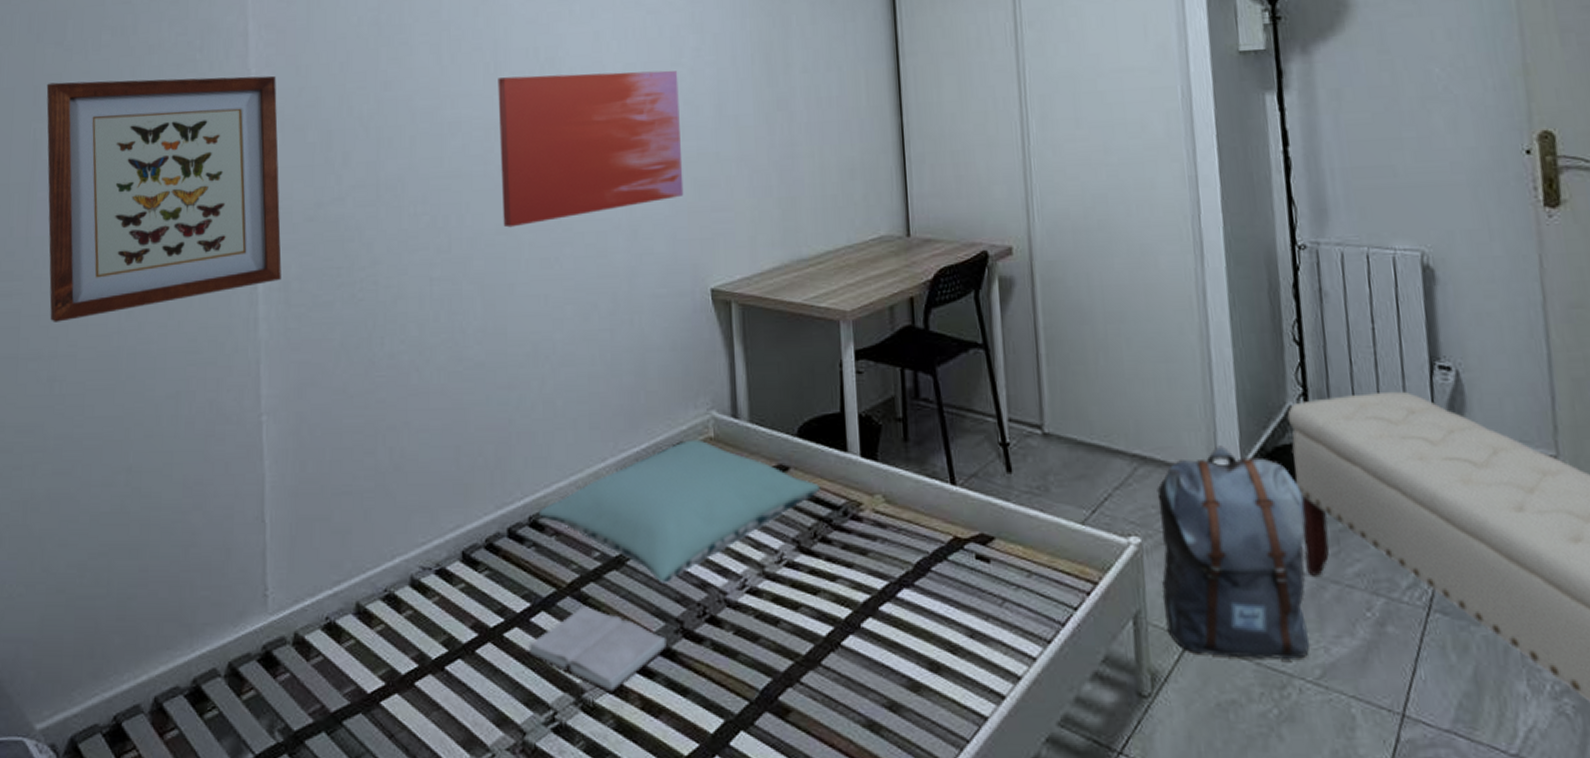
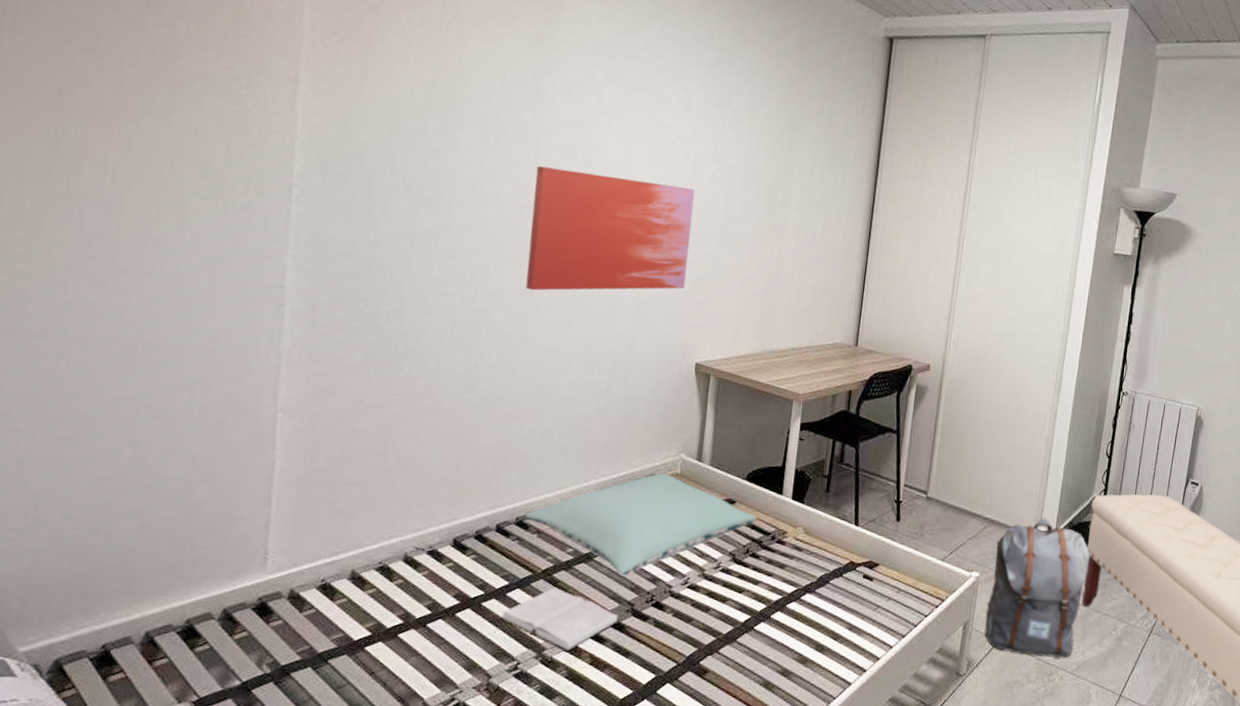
wall art: present [46,75,282,322] -> none [61,85,324,307]

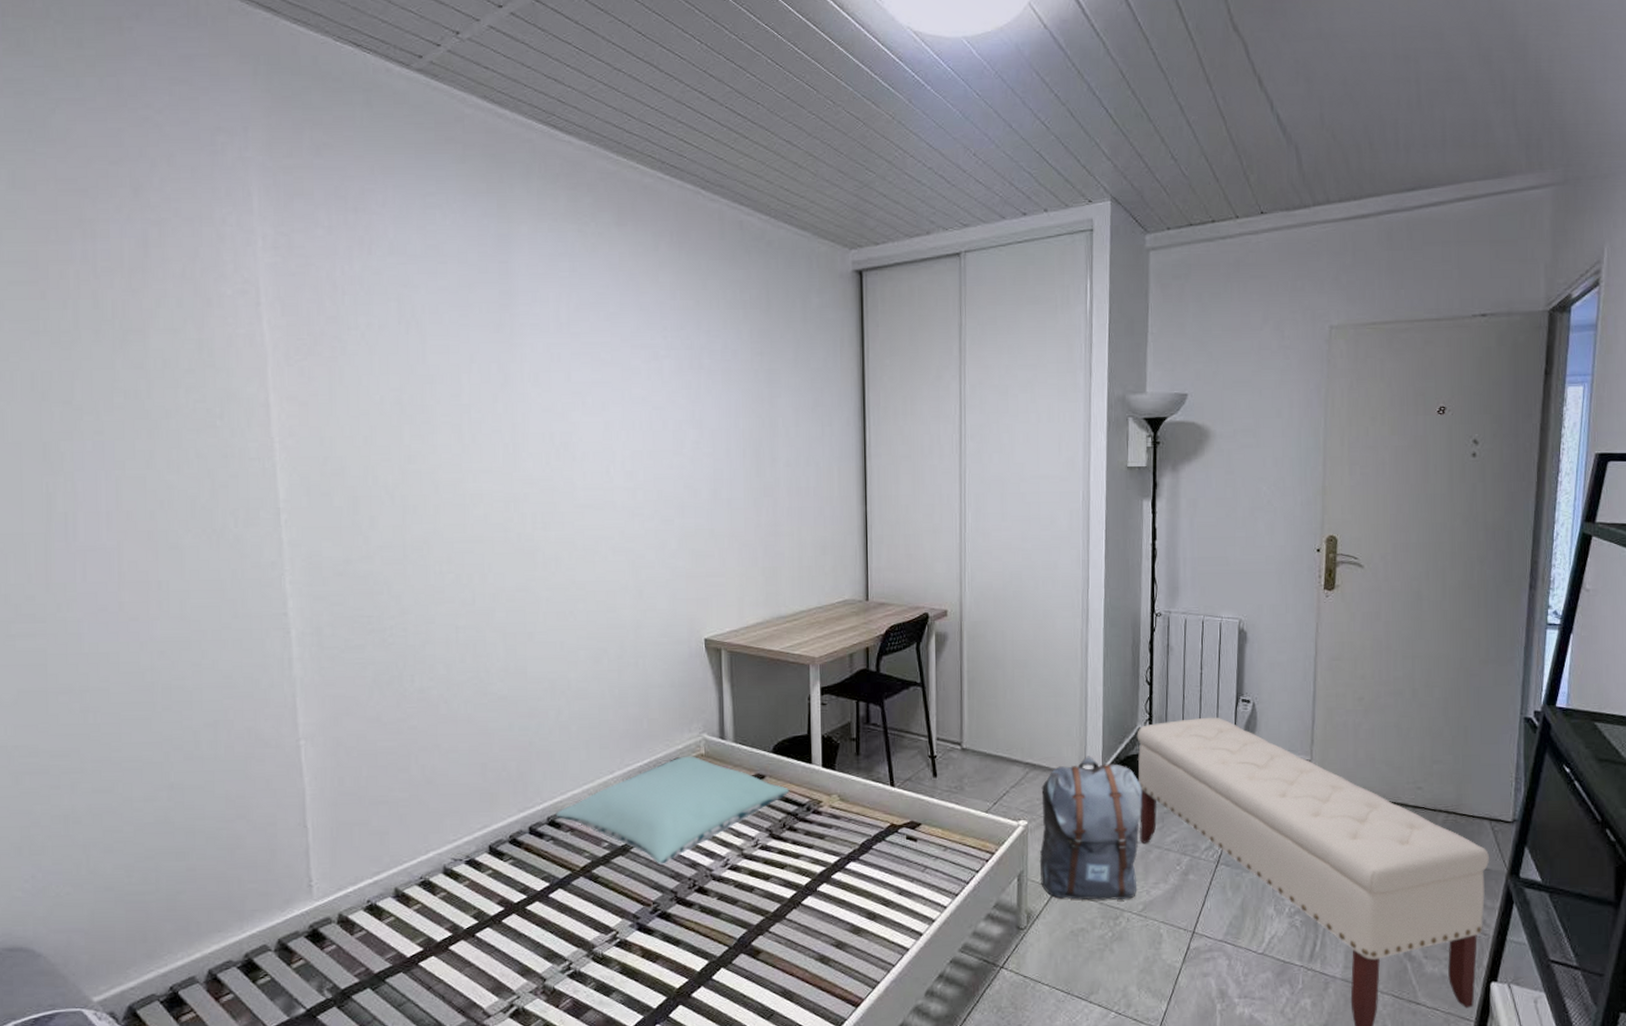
hardback book: present [500,588,619,652] -> none [547,884,664,947]
wall art: present [525,166,695,291] -> none [516,457,683,586]

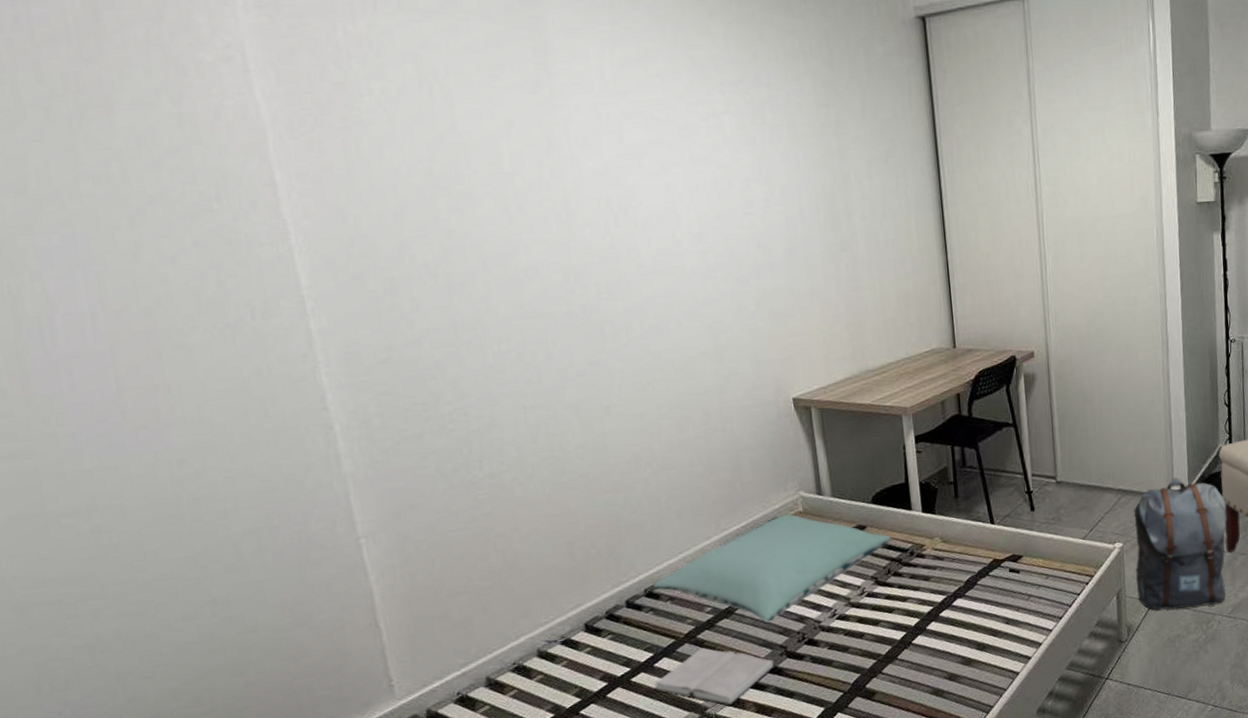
hardback book: none [547,884,664,947] -> present [654,648,775,706]

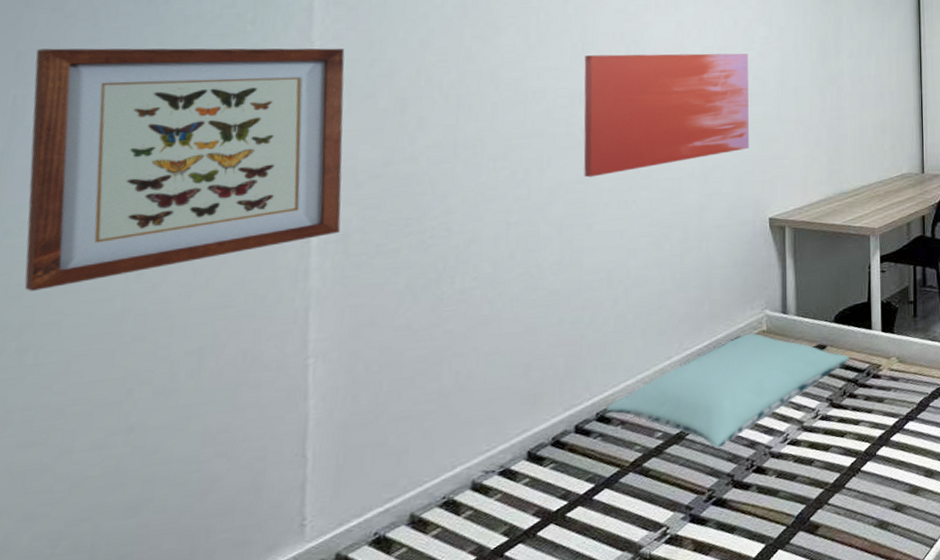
wall art: none [13,225,360,478] -> present [24,48,345,291]
wall art: none [571,218,763,359] -> present [583,53,750,178]
hardback book: present [654,648,775,706] -> none [589,477,720,544]

